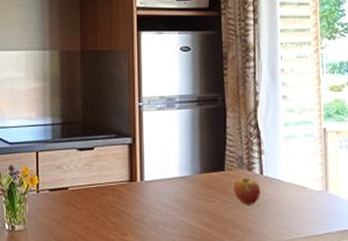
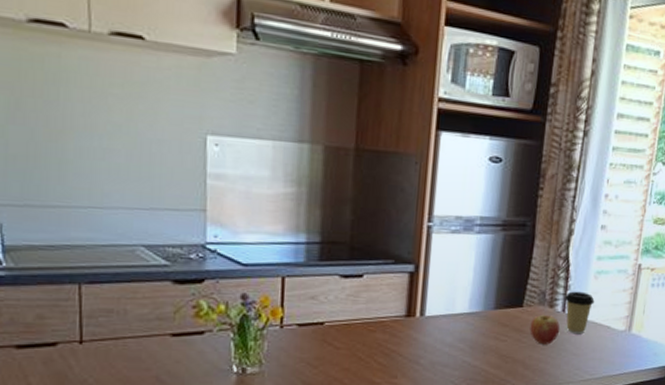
coffee cup: none [259,155,288,195] -> present [563,291,595,335]

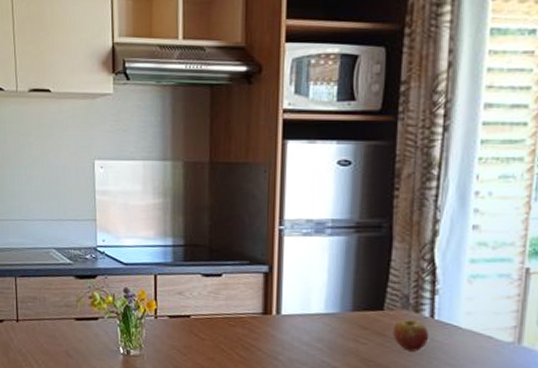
coffee cup: present [563,291,595,335] -> none [431,296,470,344]

